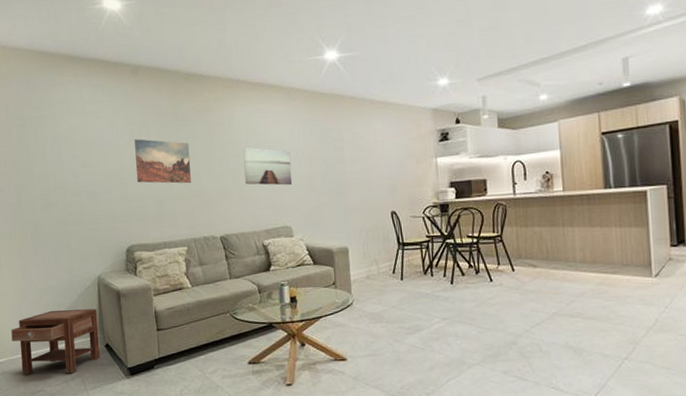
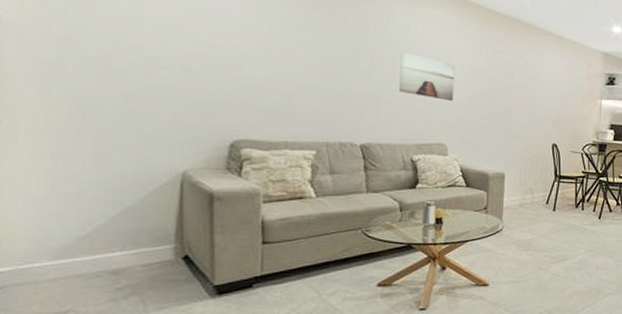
nightstand: present [11,308,101,375] -> none [25,208,175,291]
wall art: present [134,139,191,184] -> none [255,14,334,80]

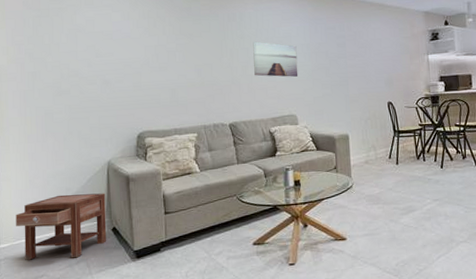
nightstand: none [25,208,175,291] -> present [15,193,107,260]

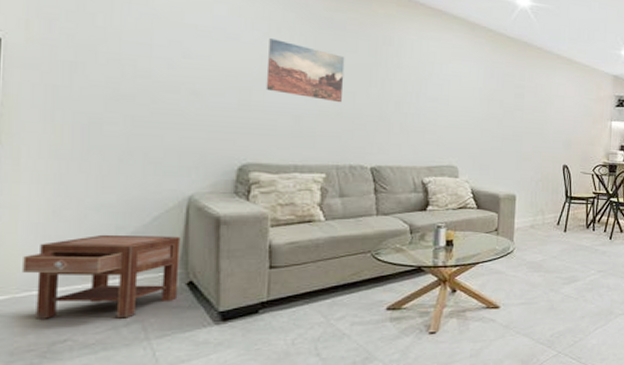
wall art: none [149,32,203,74] -> present [266,38,345,103]
wall art: present [253,41,298,77] -> none [410,74,467,123]

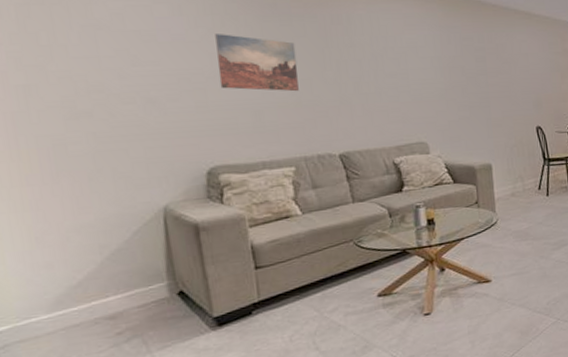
nightstand: present [23,234,180,319] -> none [16,248,171,345]

